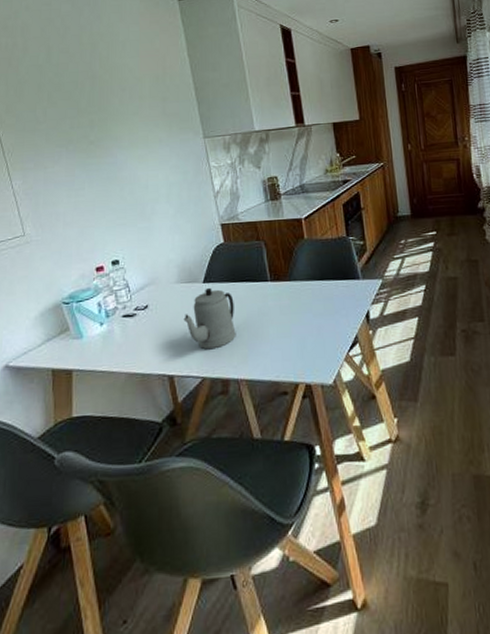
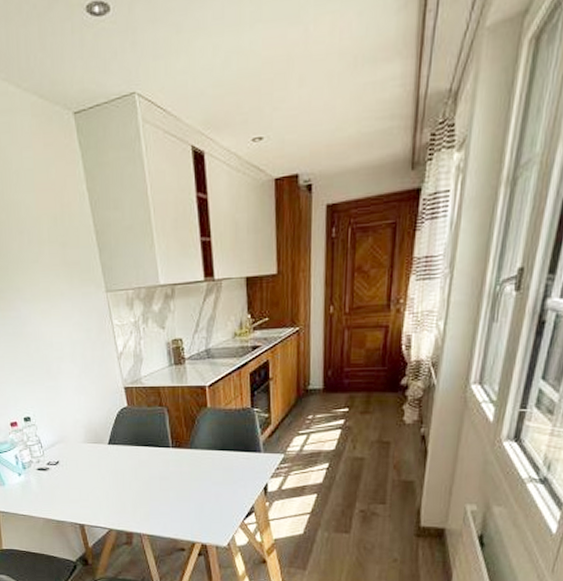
teapot: present [183,288,236,350] -> none [91,450,139,506]

